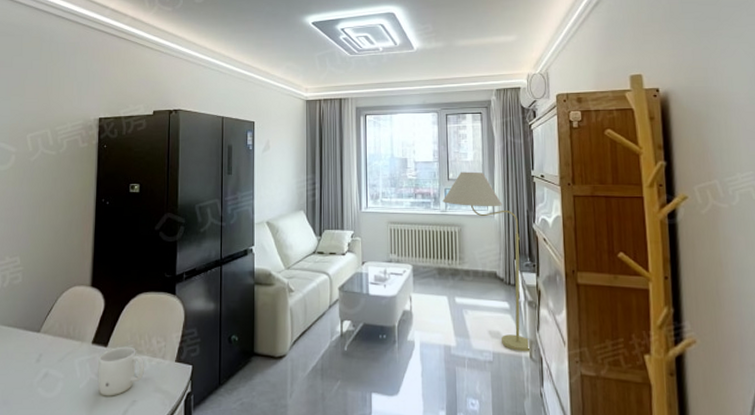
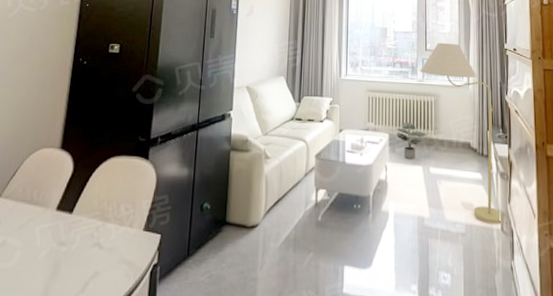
mug: present [97,346,144,396] -> none [58,213,110,267]
potted plant: none [420,254,452,291] -> present [396,123,427,160]

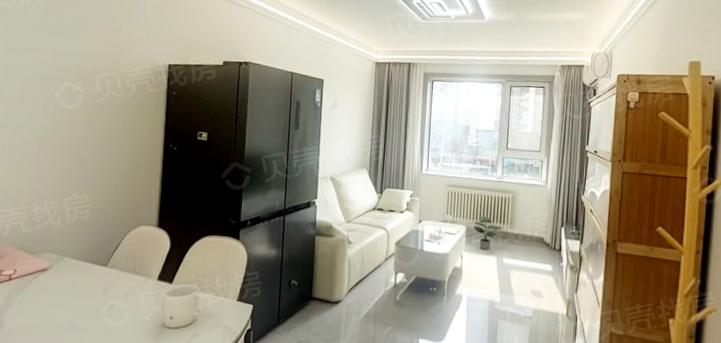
mug: none [58,213,110,267] -> present [162,284,207,329]
floor lamp: present [420,43,501,225] -> none [499,142,569,311]

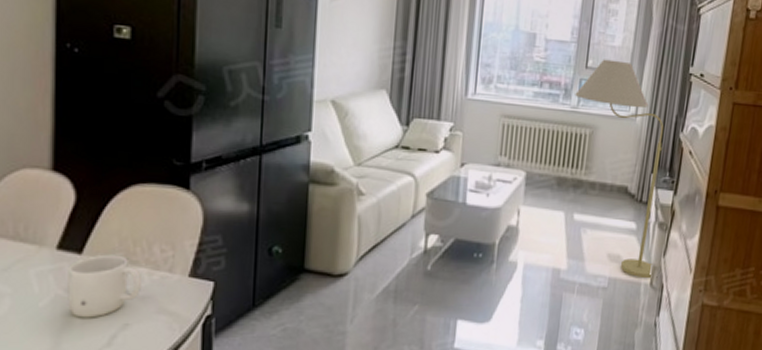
potted plant: present [473,217,503,251] -> none [536,159,575,204]
floor lamp: none [499,142,569,311] -> present [575,59,664,279]

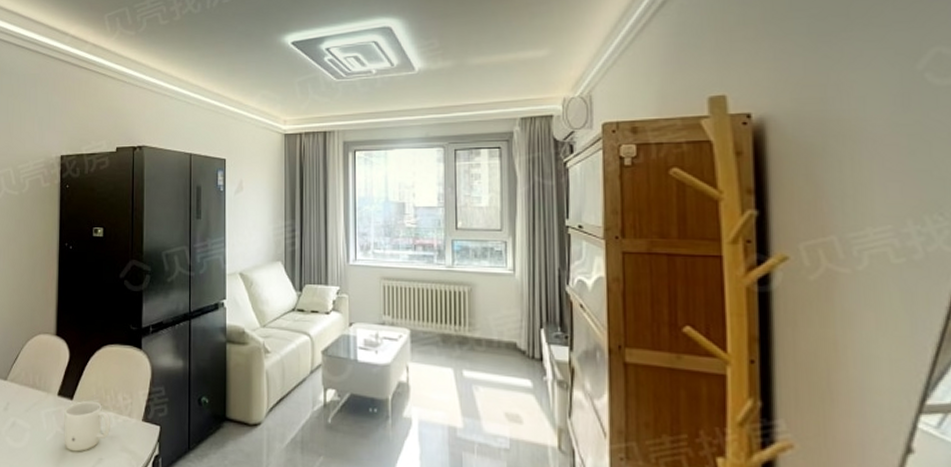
floor lamp: present [575,59,664,279] -> none [449,219,558,442]

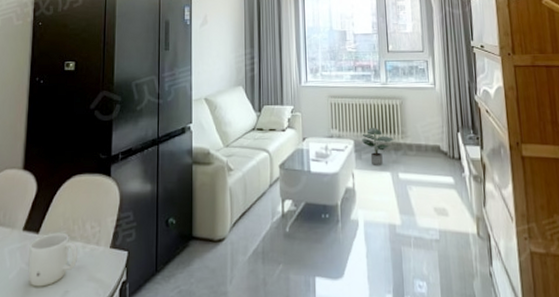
potted plant: none [420,317,459,361] -> present [362,128,394,166]

